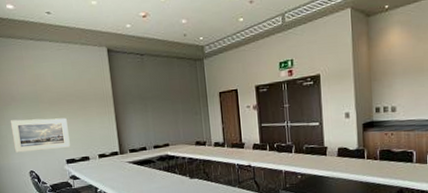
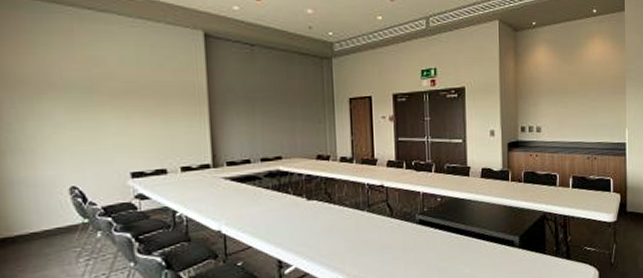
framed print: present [10,118,70,153] -> none [43,115,139,161]

